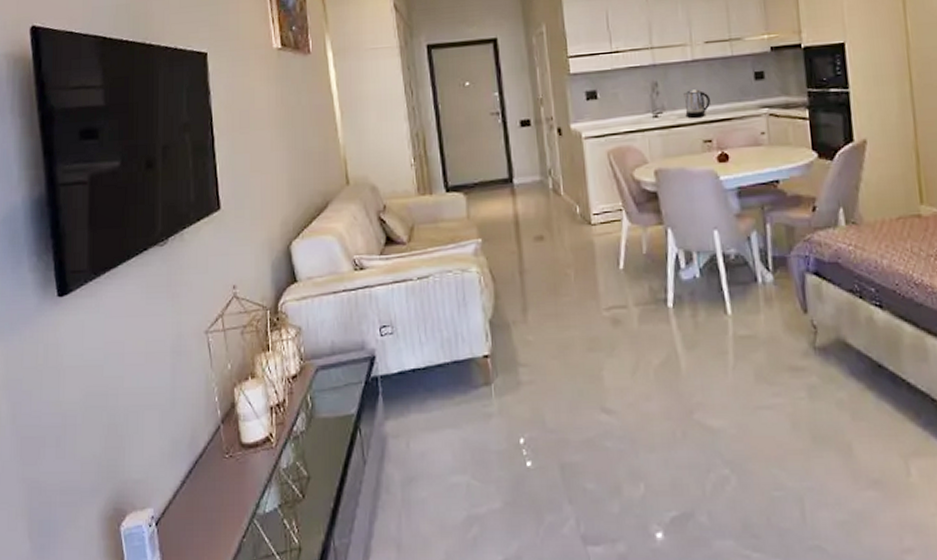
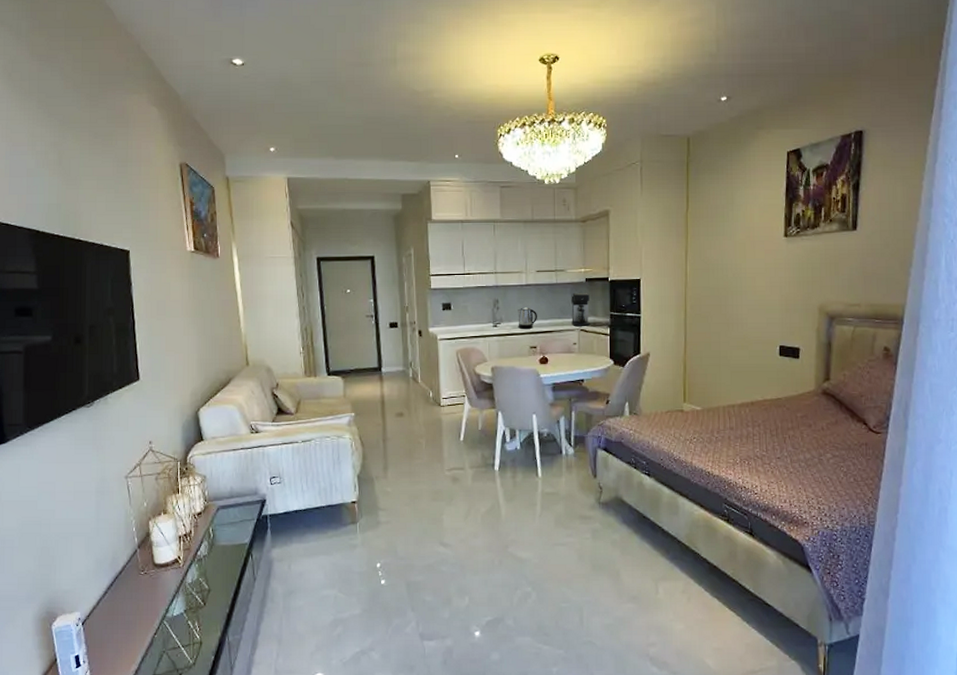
coffee maker: none [754,64,781,110] -> present [571,292,590,326]

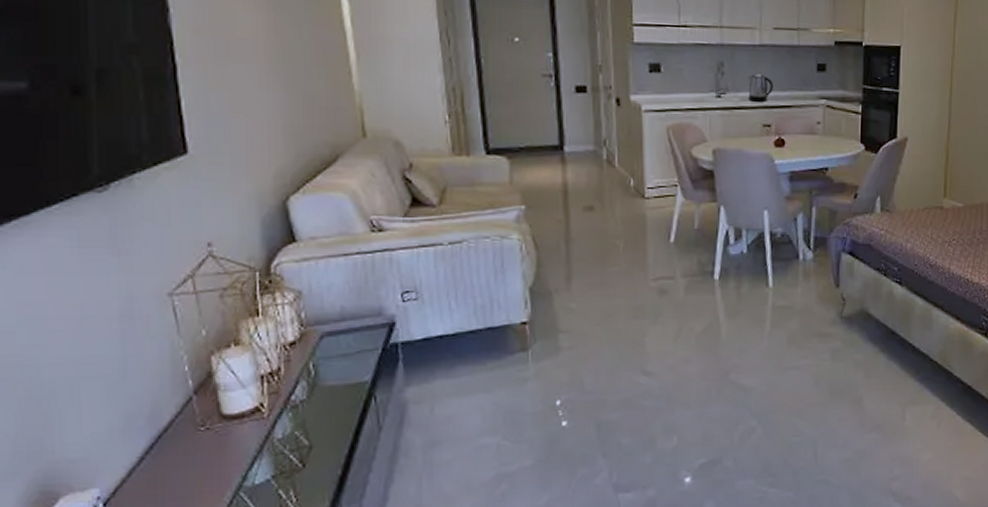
coffee maker: present [571,292,590,326] -> none [815,58,839,101]

